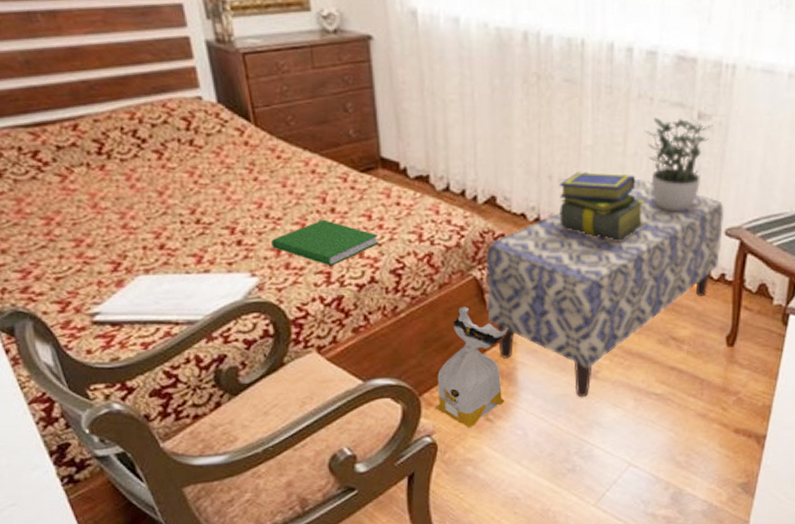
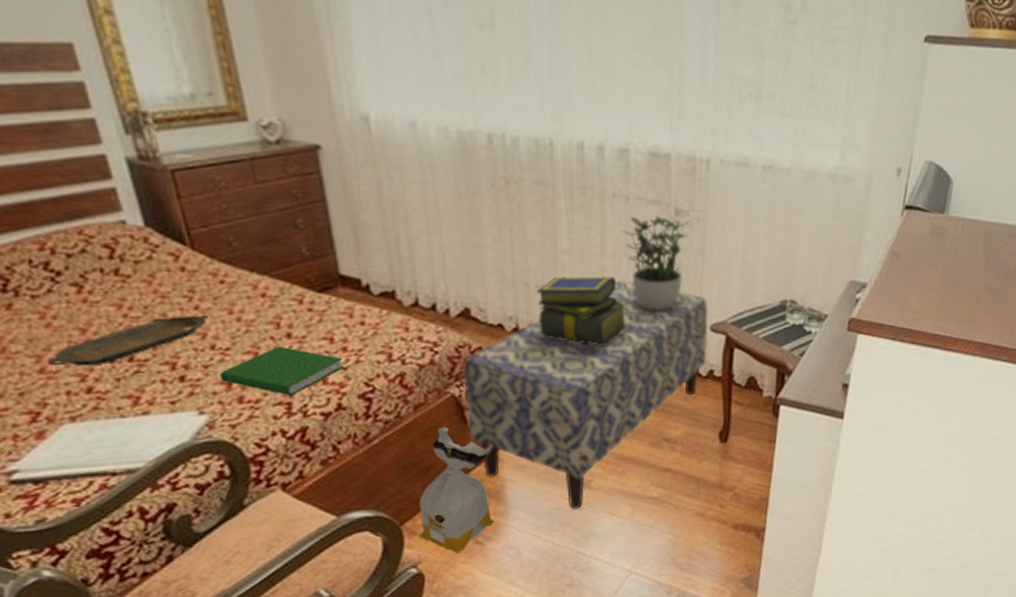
serving tray: none [130,186,265,225] -> present [47,316,208,367]

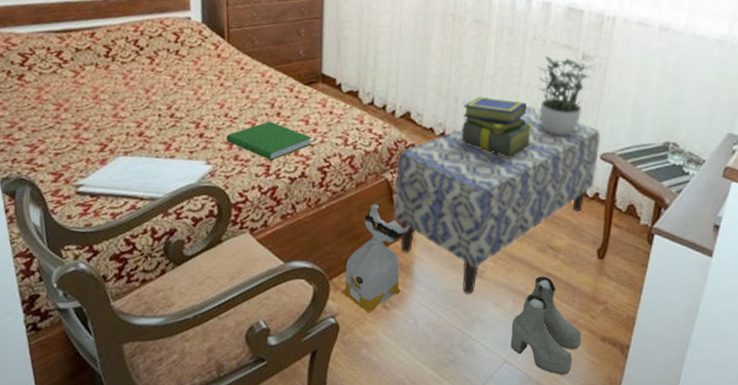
serving tray: present [47,316,208,367] -> none [120,89,228,117]
boots: none [632,472,712,574] -> present [510,275,582,375]

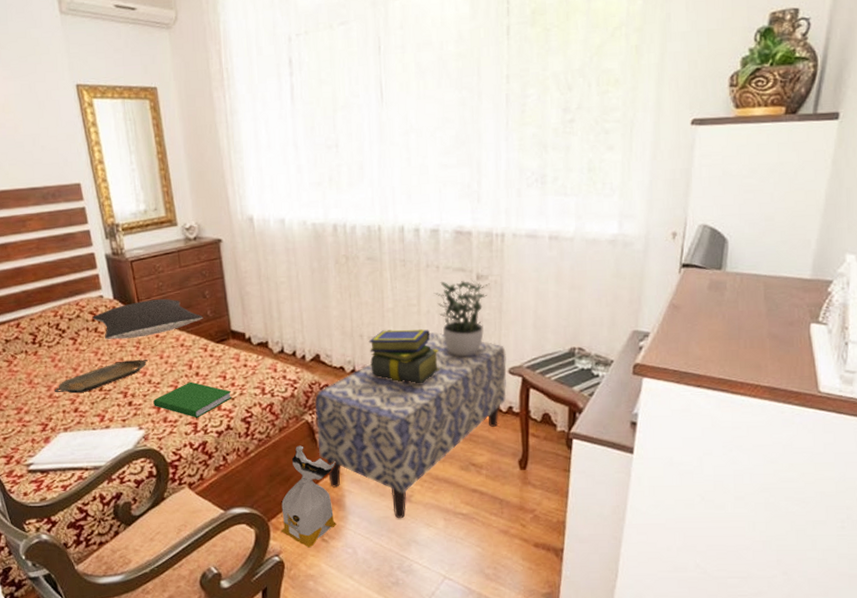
serving tray: none [120,89,228,117] -> present [54,360,148,394]
pillow: none [175,29,295,67] -> present [92,298,203,340]
boots: present [510,275,582,375] -> none [446,492,515,584]

